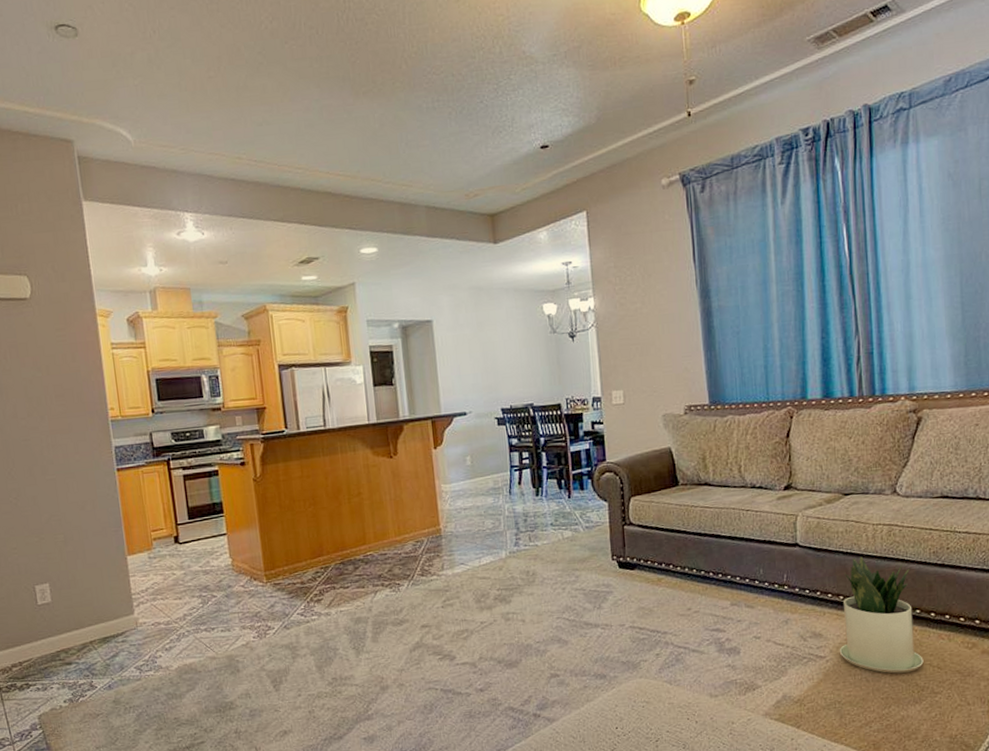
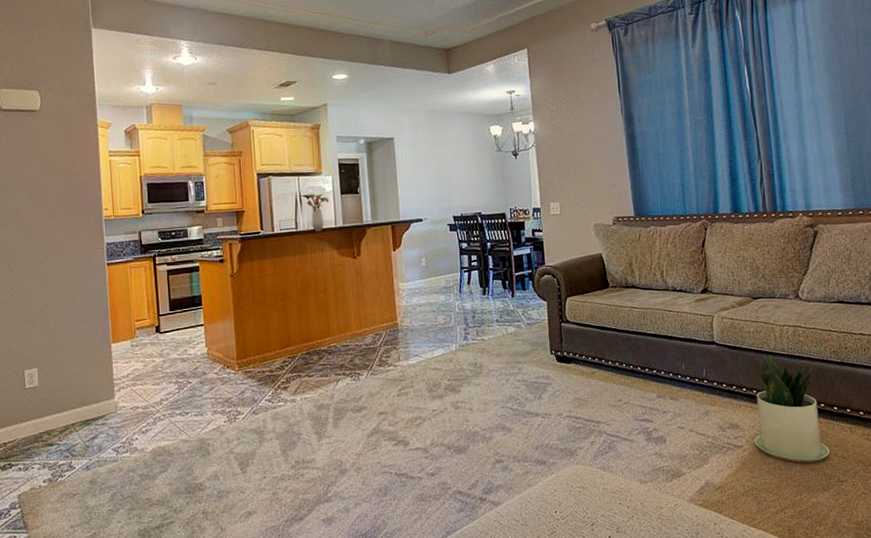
flower arrangement: none [323,386,360,430] -> present [296,193,329,232]

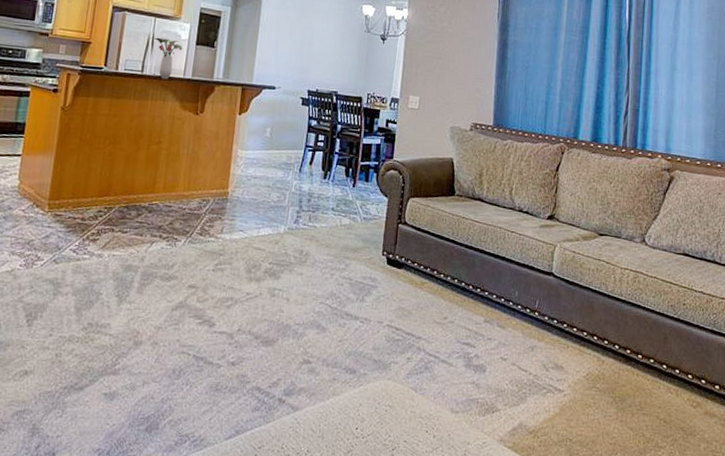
planter: present [754,354,830,463] -> none [576,297,652,421]

